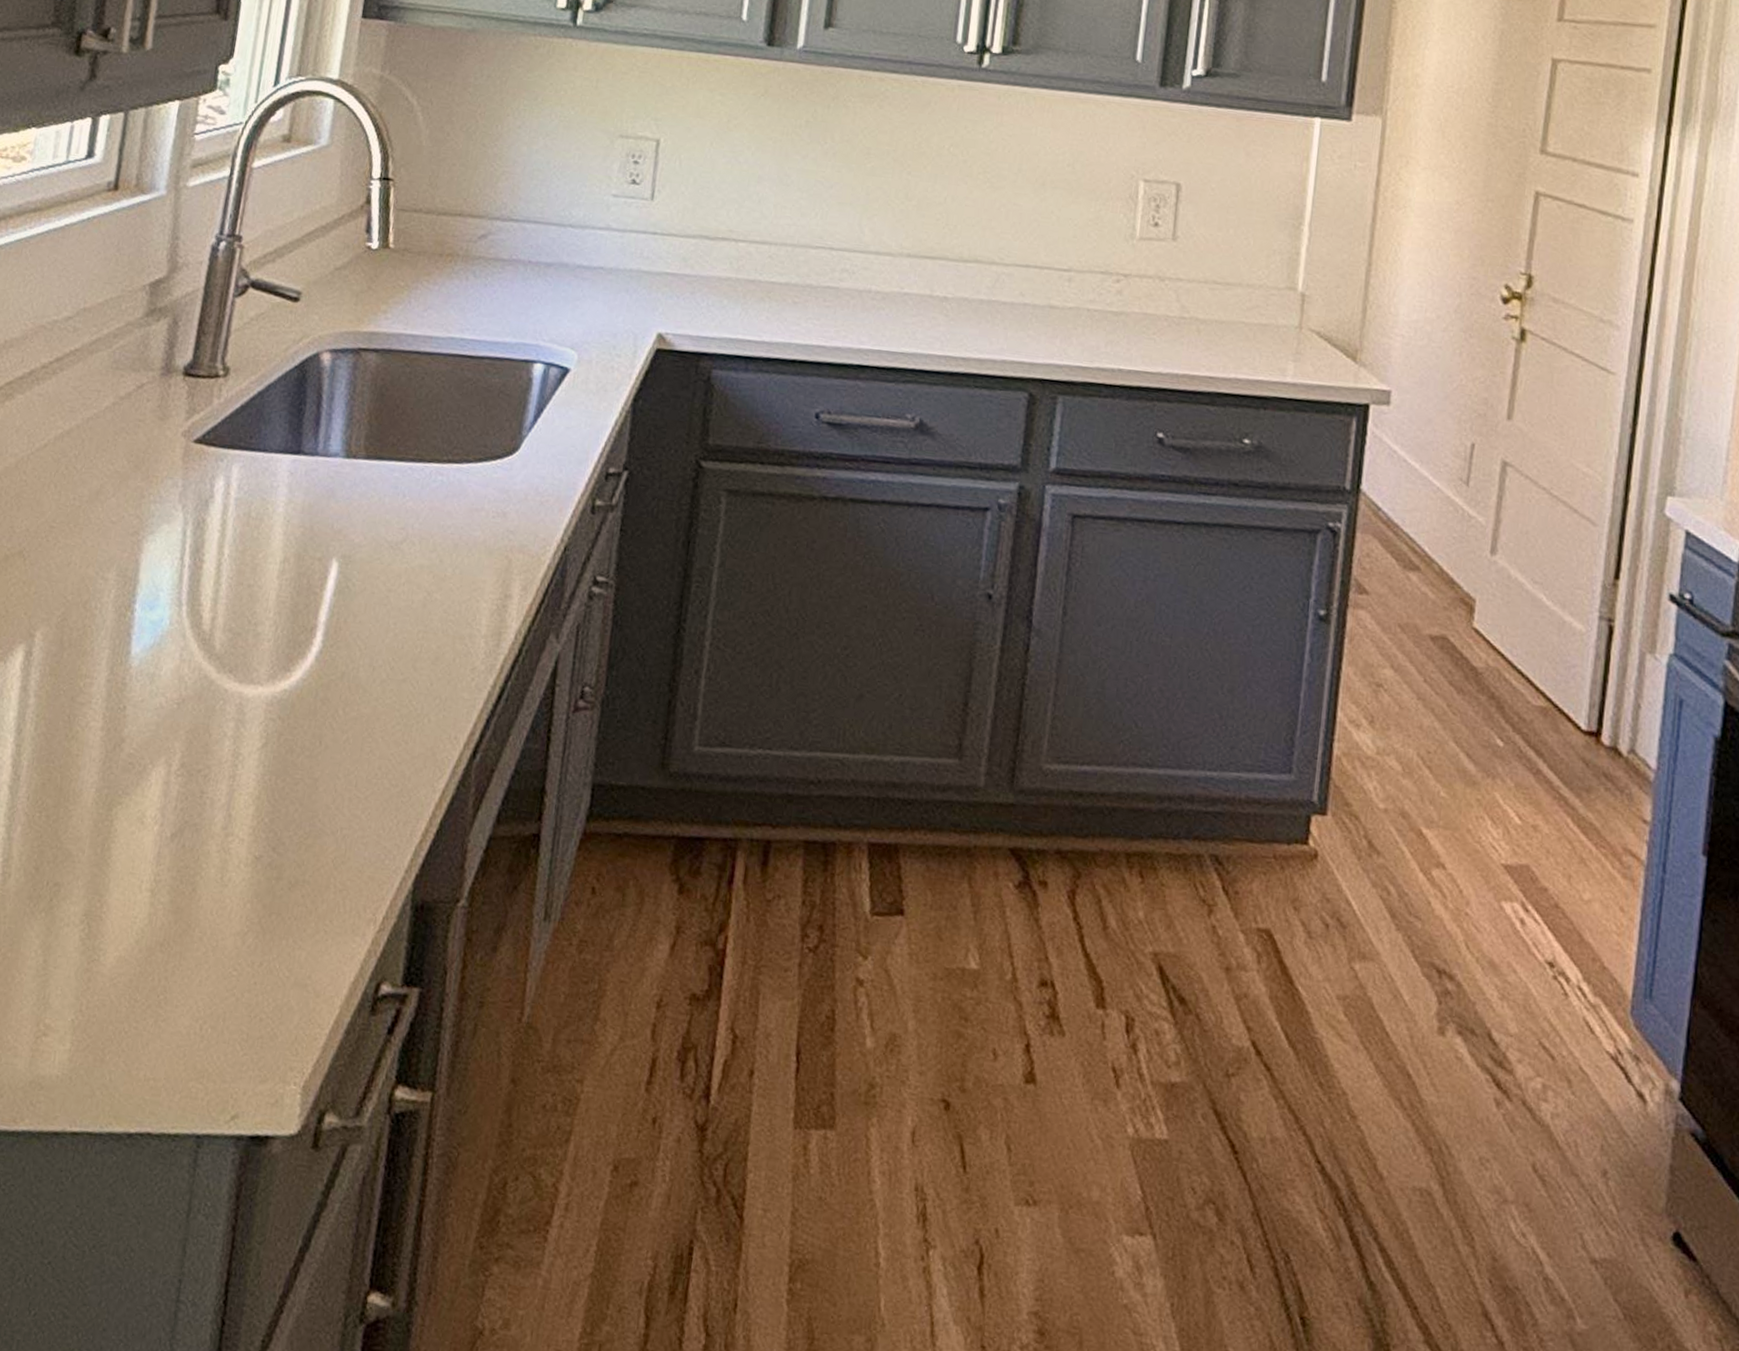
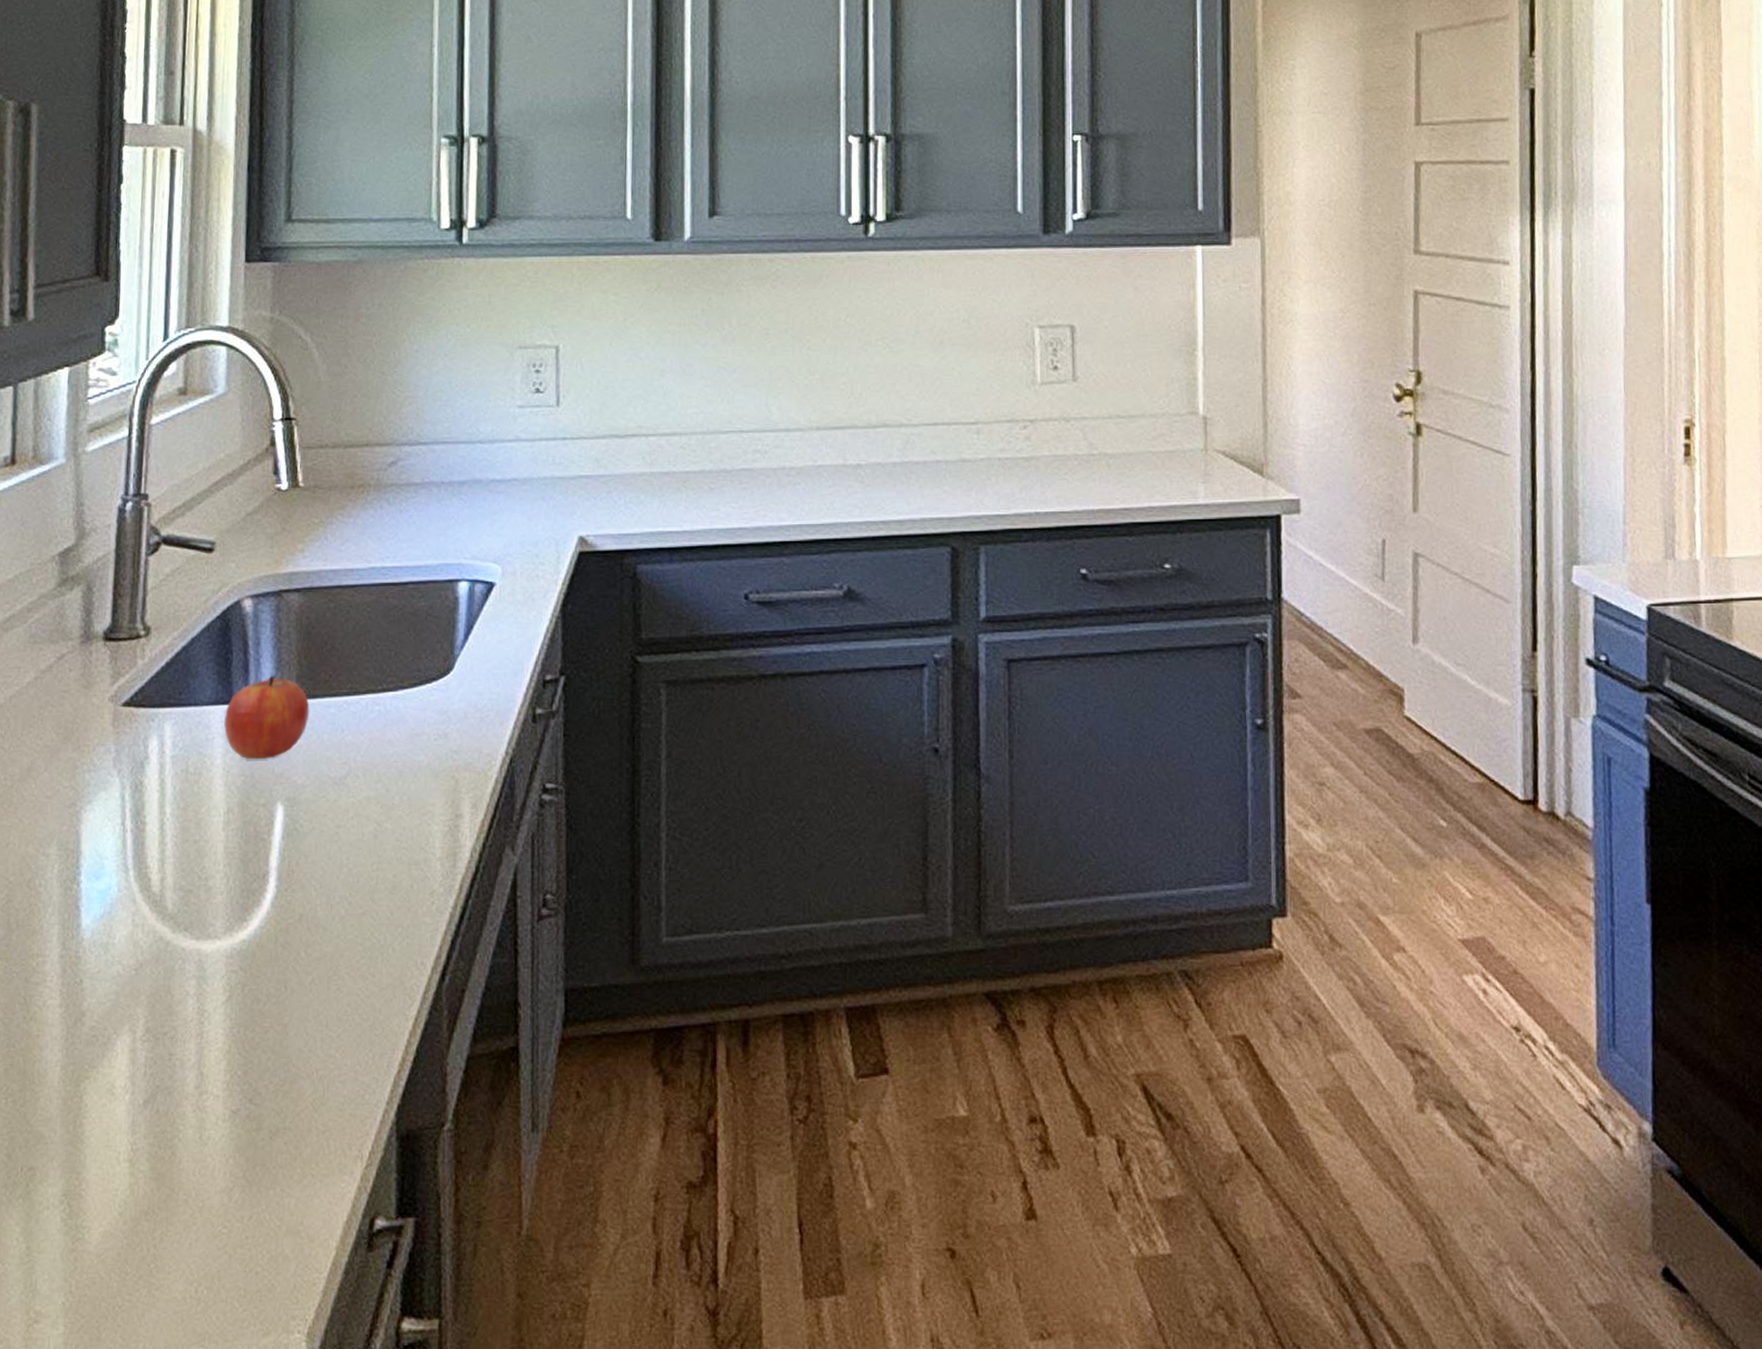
fruit: none [289,431,375,514] -> present [224,675,310,760]

